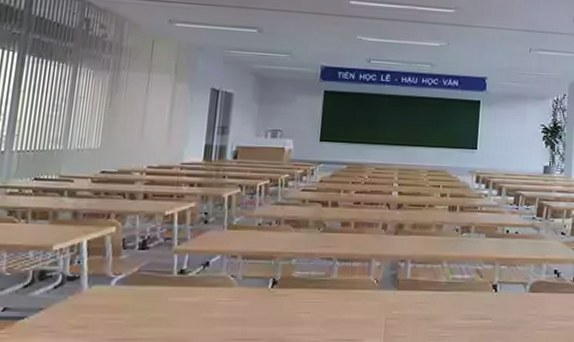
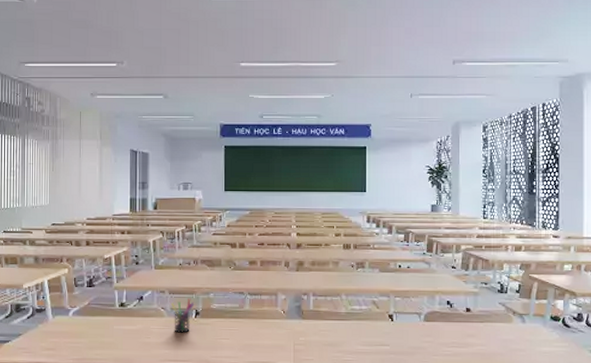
pen holder: none [243,264,273,306] -> present [170,298,195,333]

